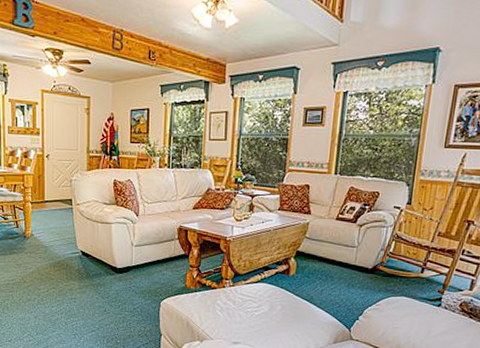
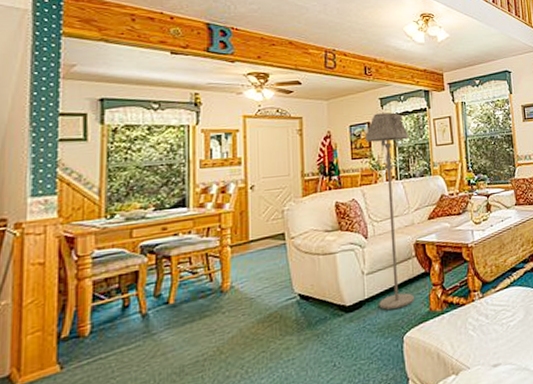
floor lamp: none [143,100,184,280] -> present [364,112,414,310]

